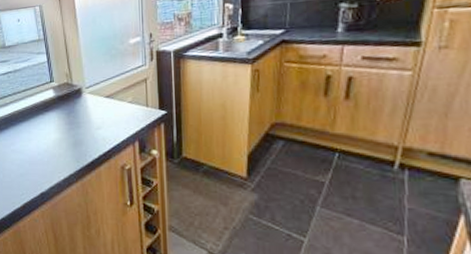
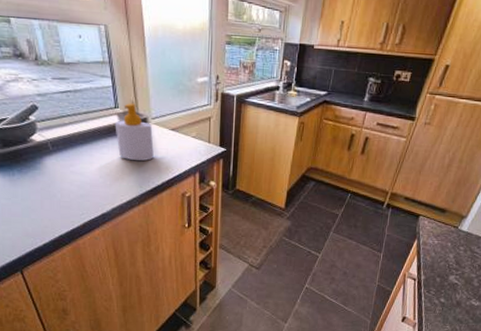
soap bottle: none [51,75,89,134] -> present [115,103,154,161]

